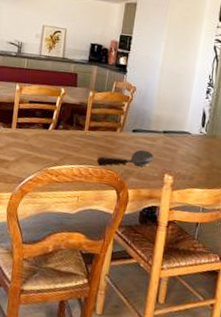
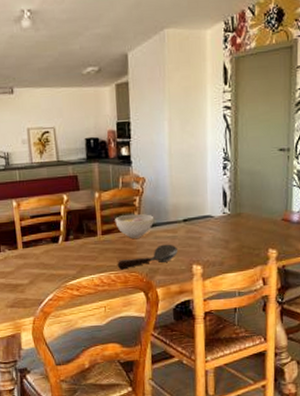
bowl: none [102,116,137,140] -> present [115,214,153,239]

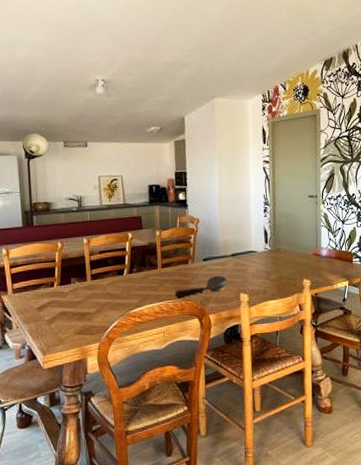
bowl: present [115,214,153,239] -> none [173,250,206,271]

